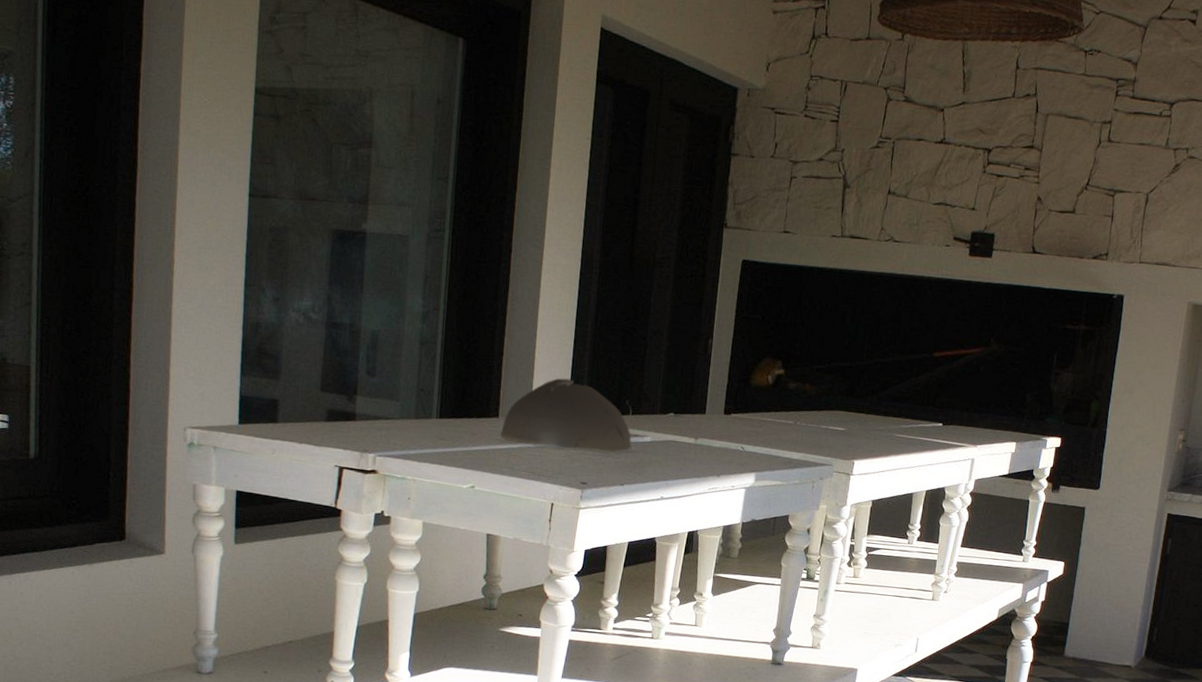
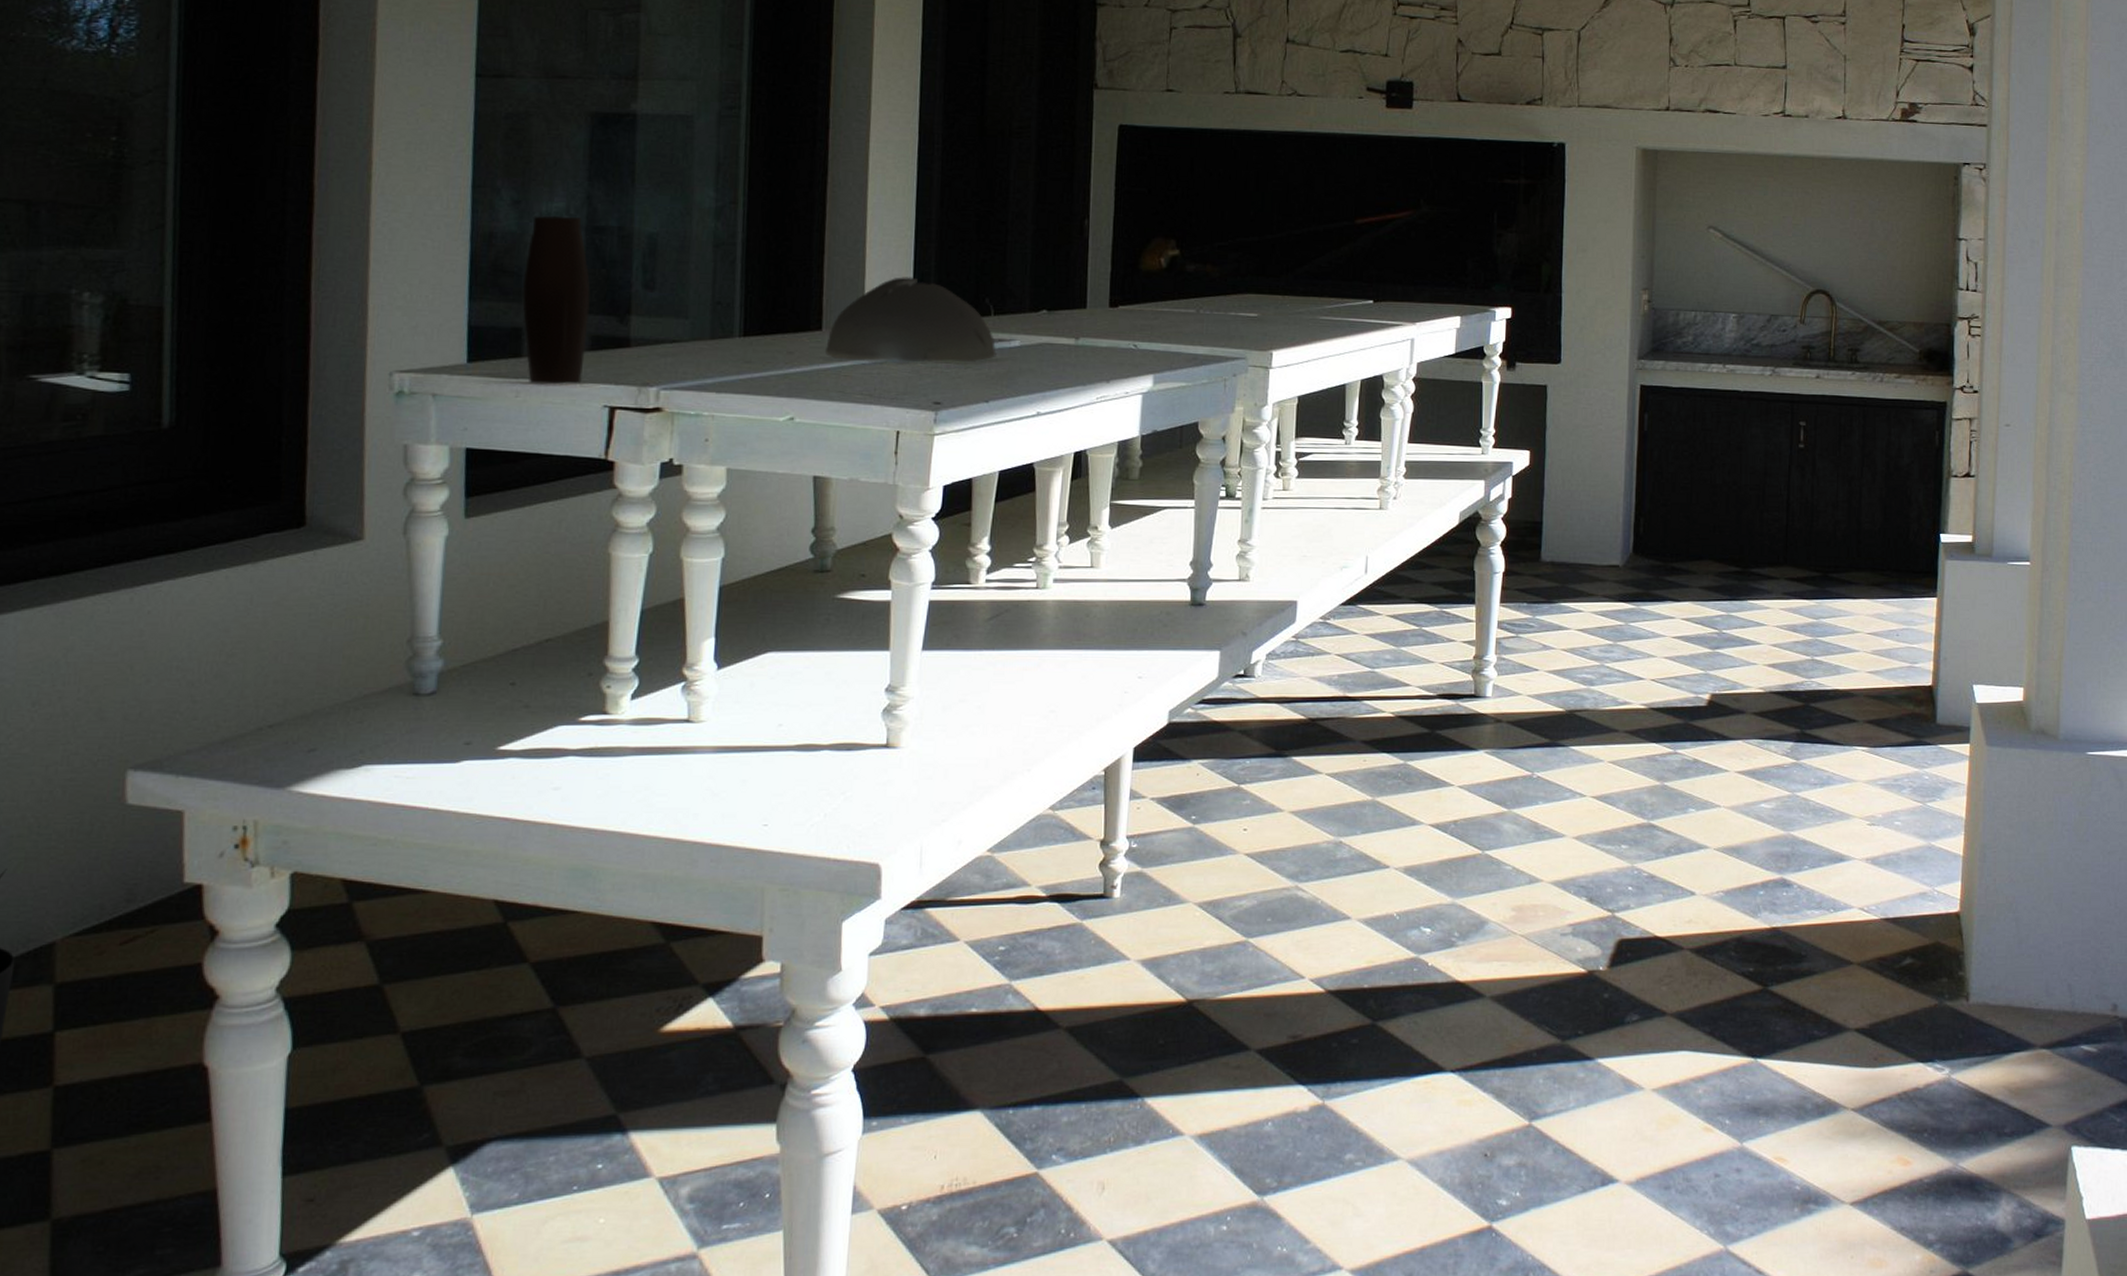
vase: none [278,311,328,447] -> present [521,215,591,385]

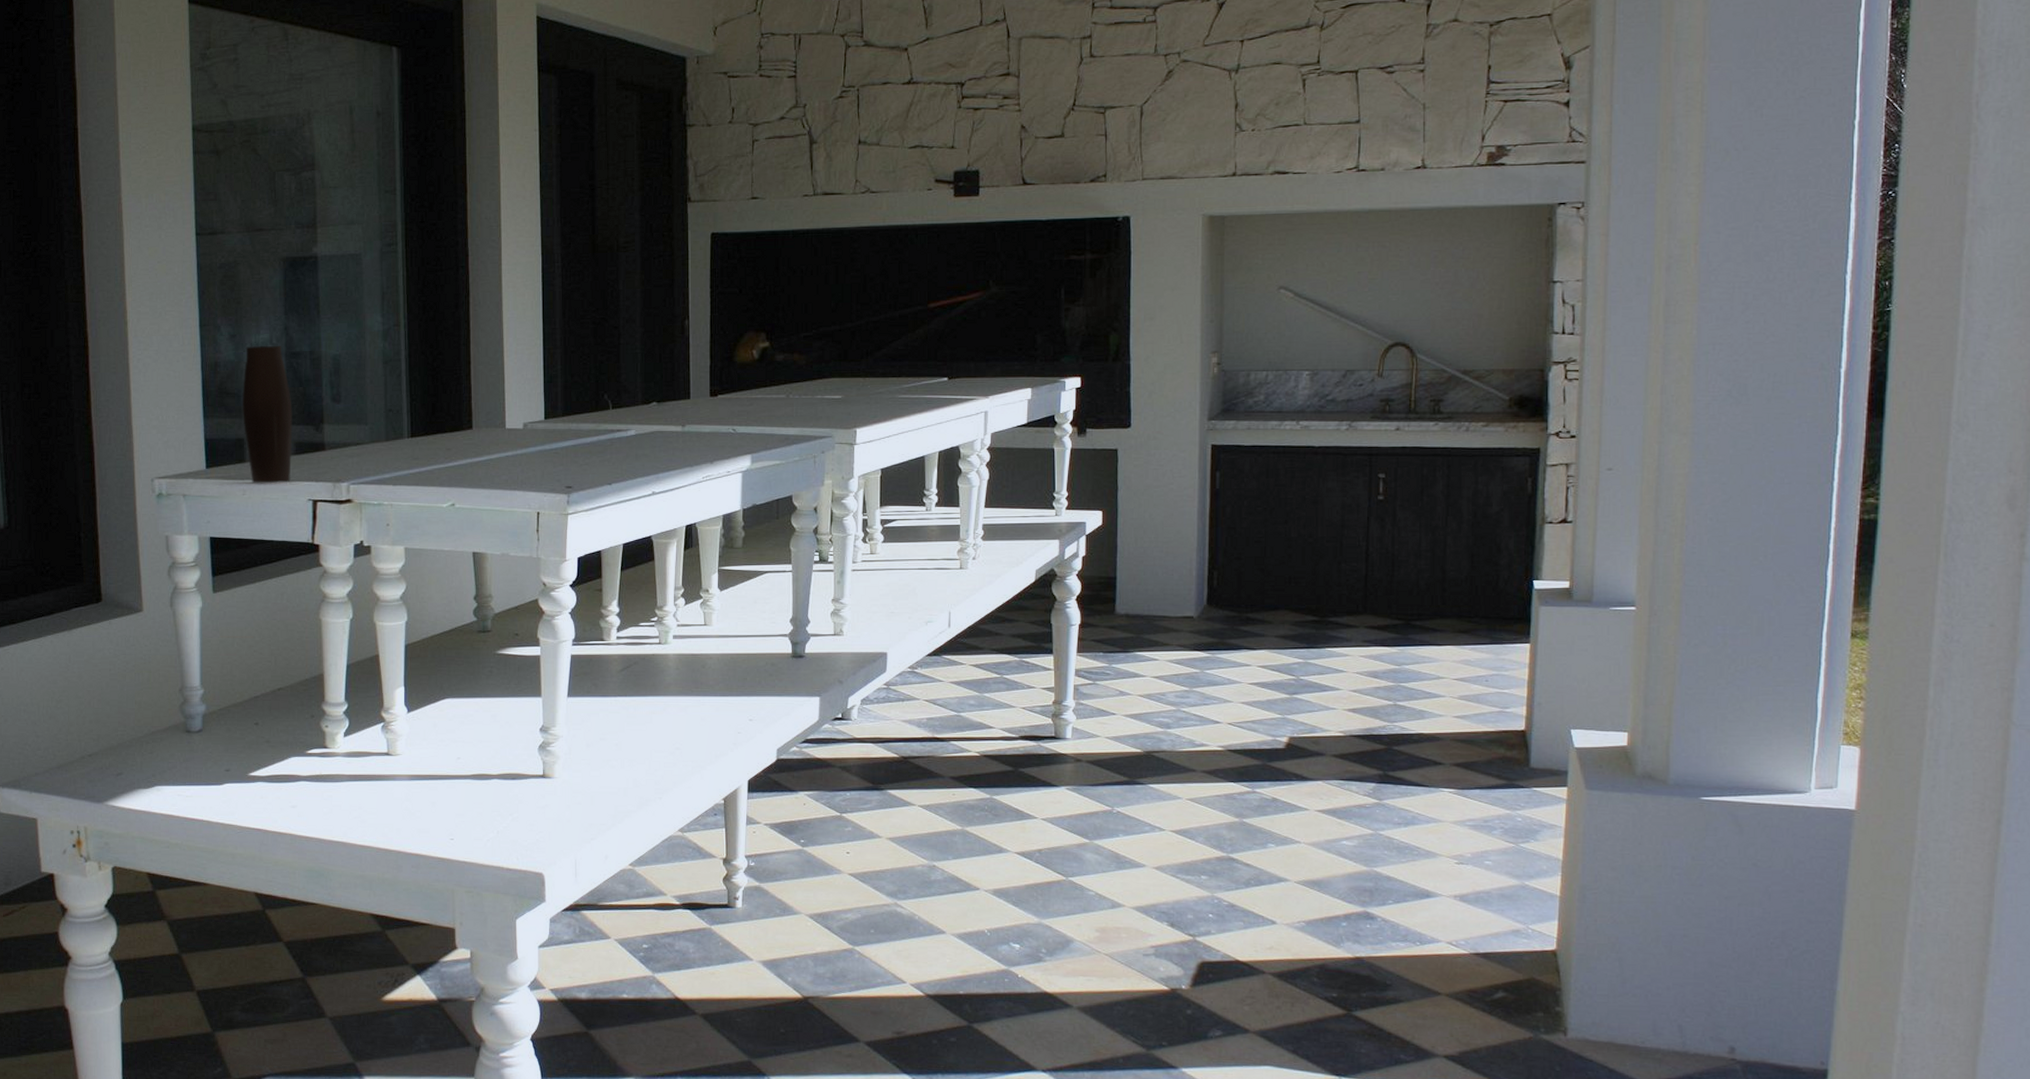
bowl: present [824,277,997,363] -> none [475,380,616,455]

